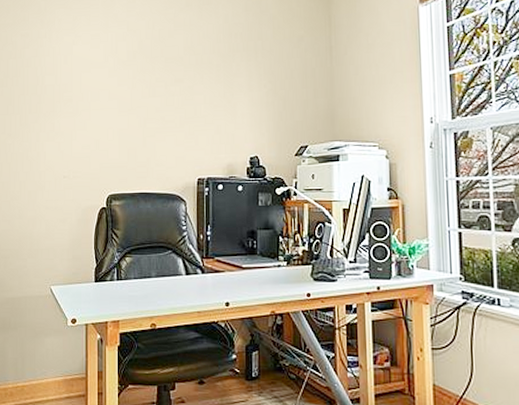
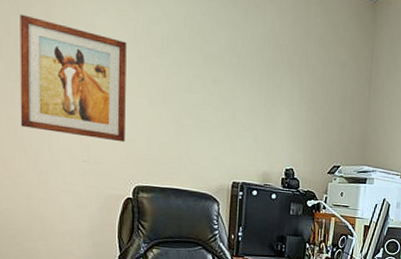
wall art: none [15,56,99,155] -> present [20,14,127,143]

